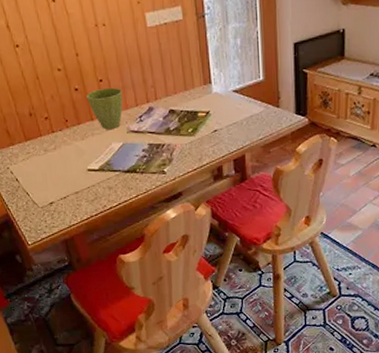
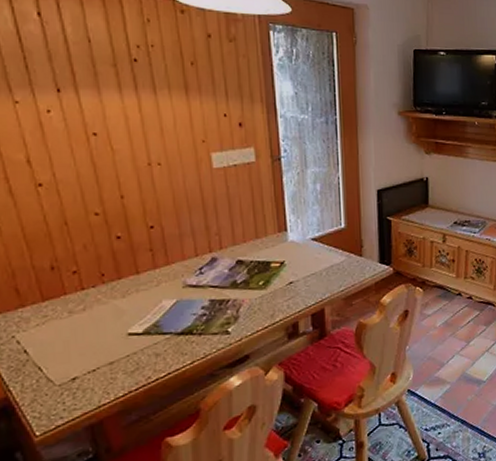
flower pot: present [86,87,123,130] -> none [132,235,179,285]

